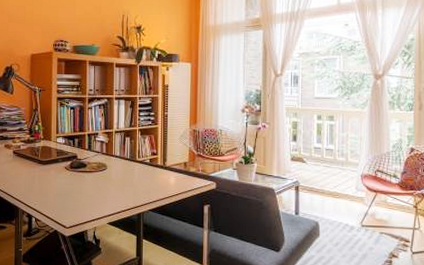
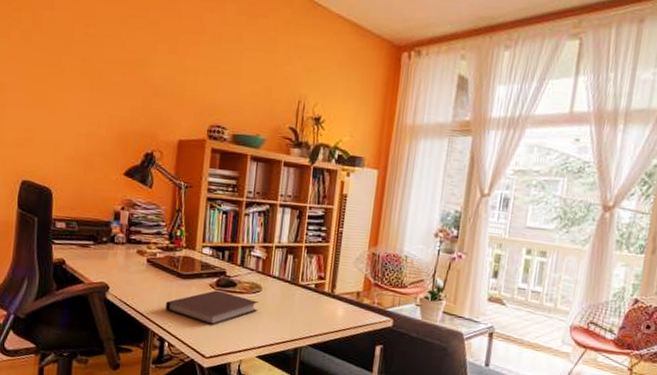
notebook: none [31,171,105,201] -> present [166,290,258,326]

